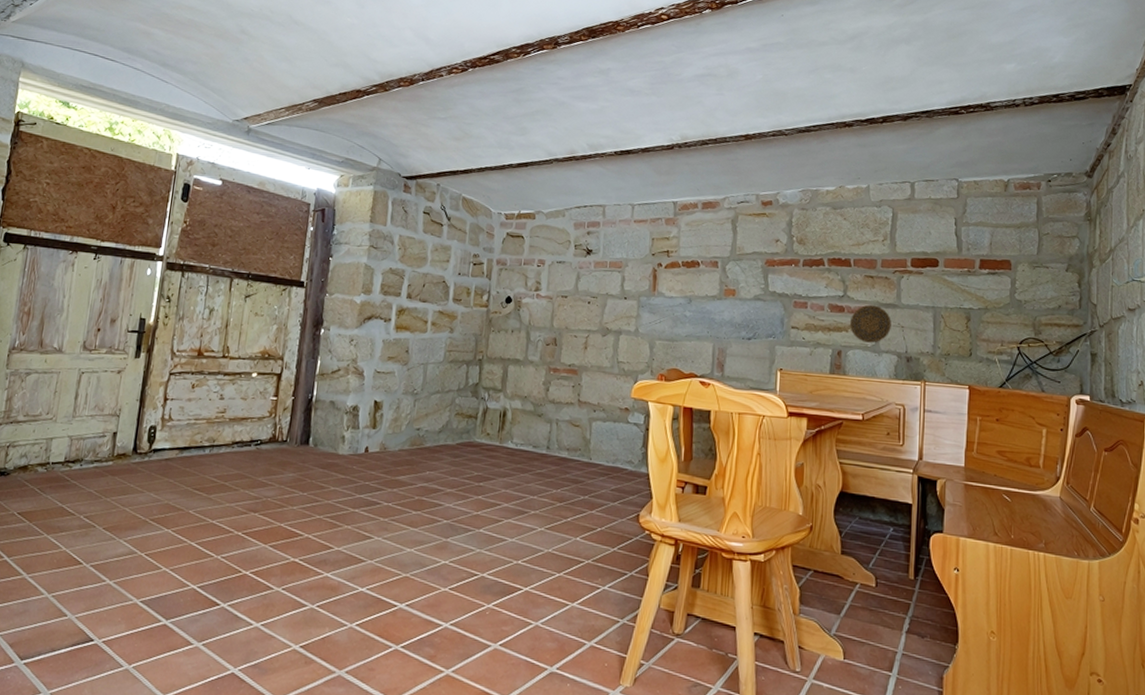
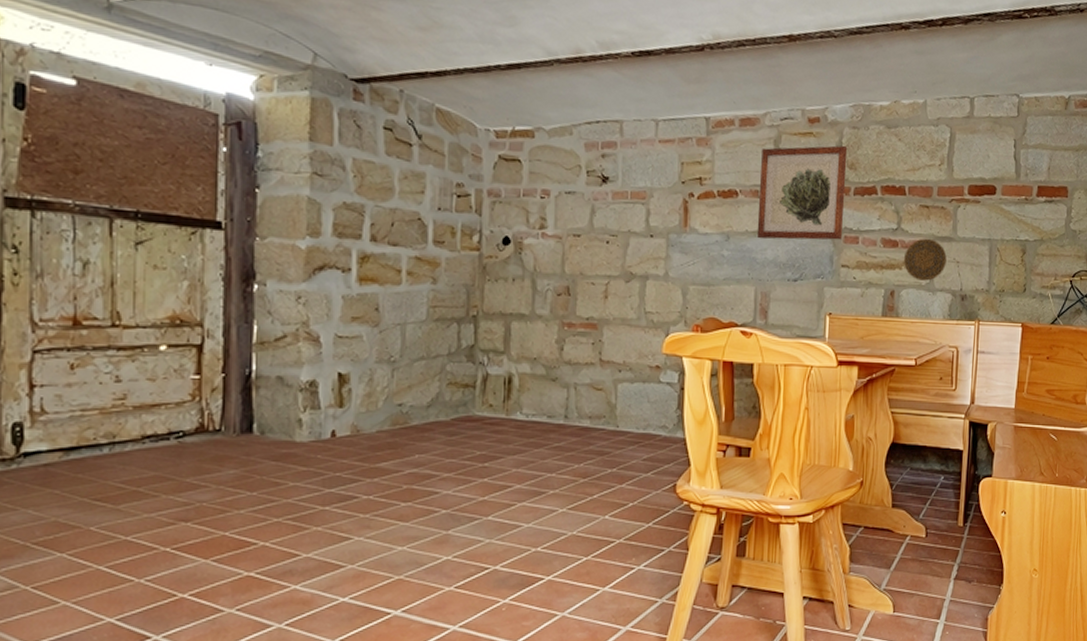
wall art: none [715,224,797,305] -> present [756,145,848,241]

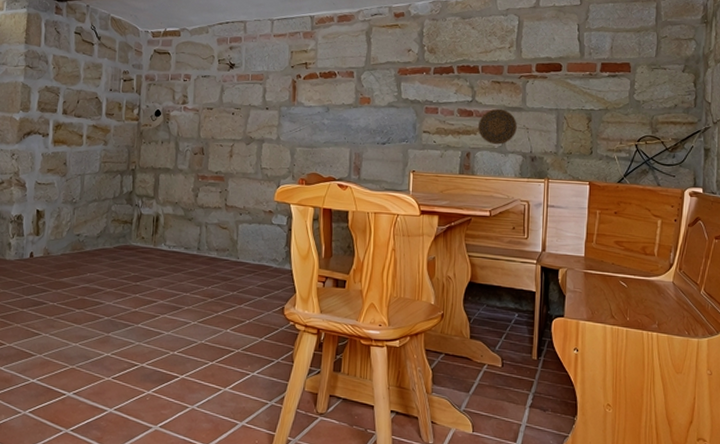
wall art: present [756,145,848,241] -> none [351,34,428,111]

